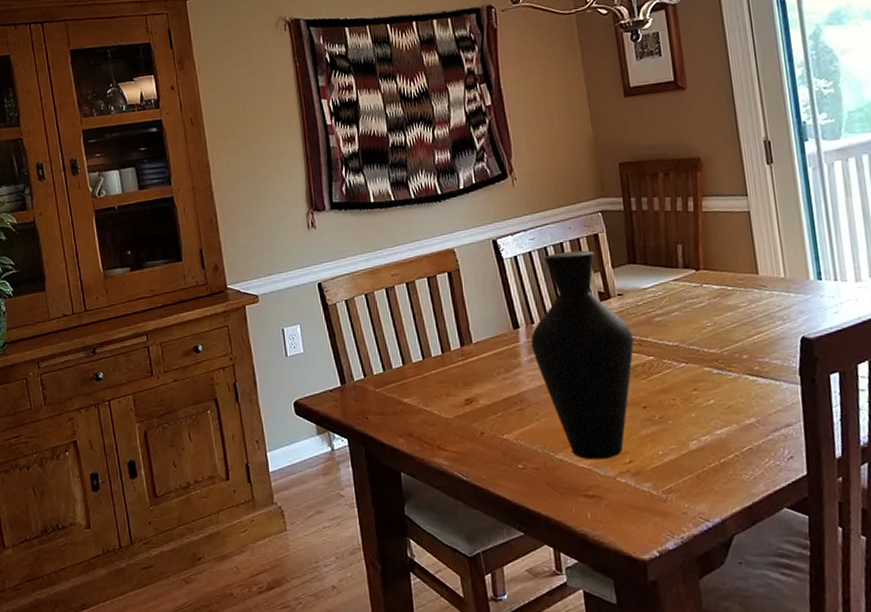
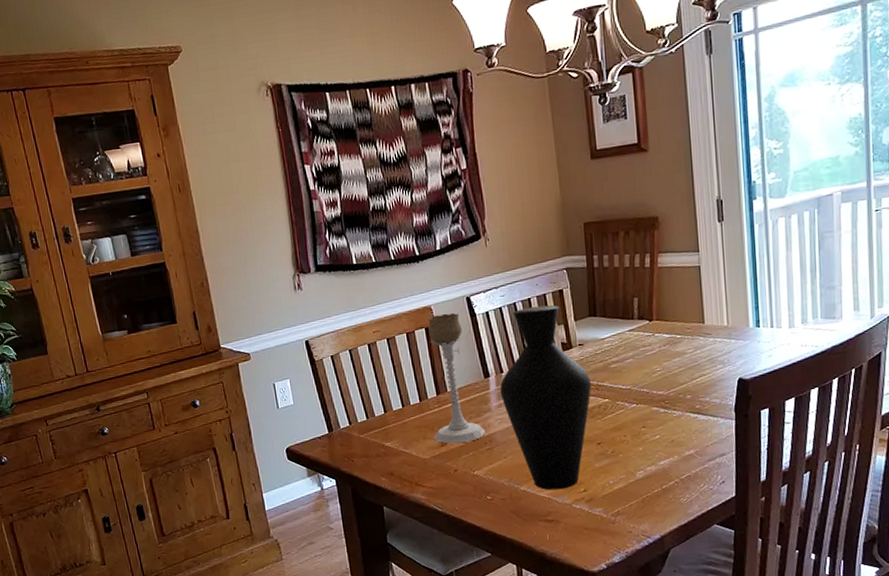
candle holder: none [450,257,516,402] -> present [428,313,486,444]

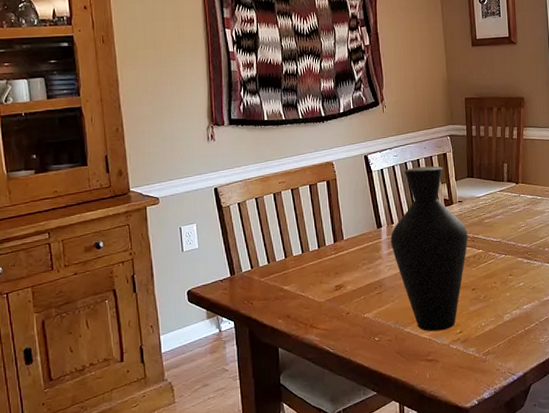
candle holder: present [428,313,486,444] -> none [329,169,376,288]

